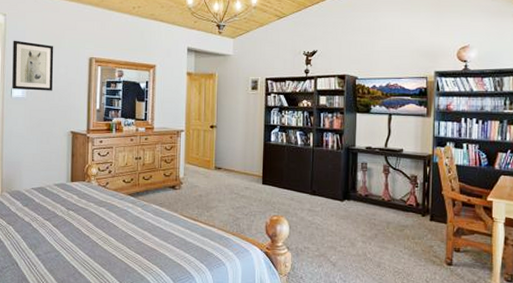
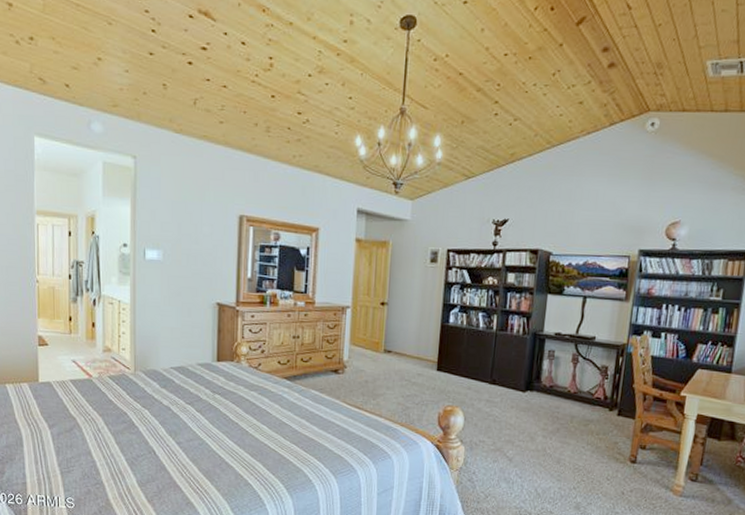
wall art: present [12,40,54,91] -> none [145,189,196,254]

